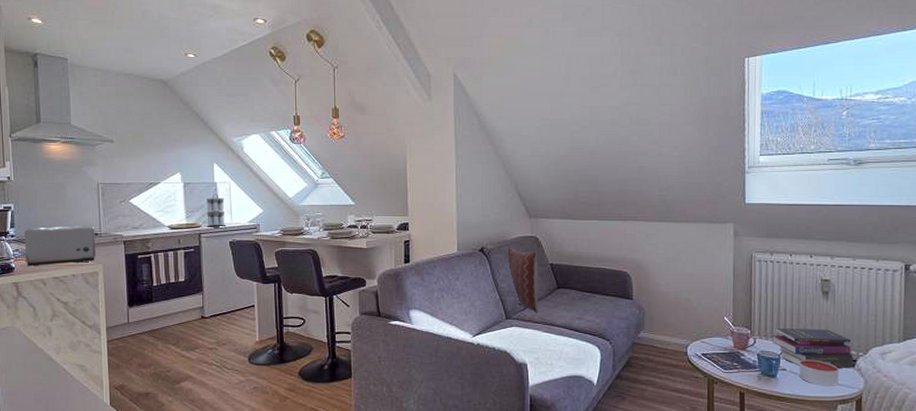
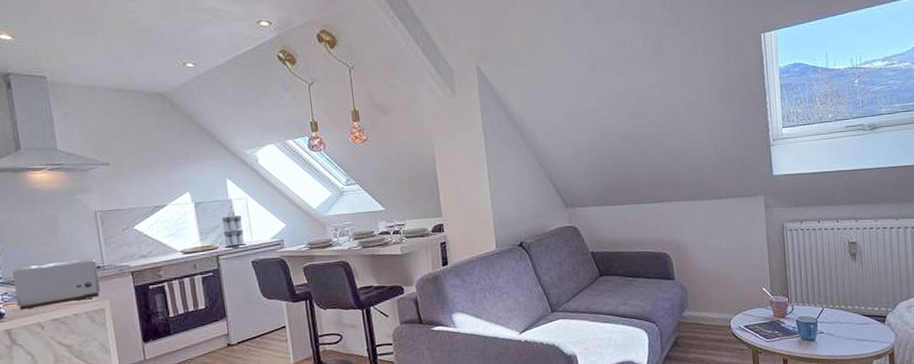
pillow: present [506,245,538,313] -> none [545,237,583,303]
books: present [772,328,853,368] -> none [809,289,884,328]
candle: present [799,359,839,387] -> none [835,319,872,345]

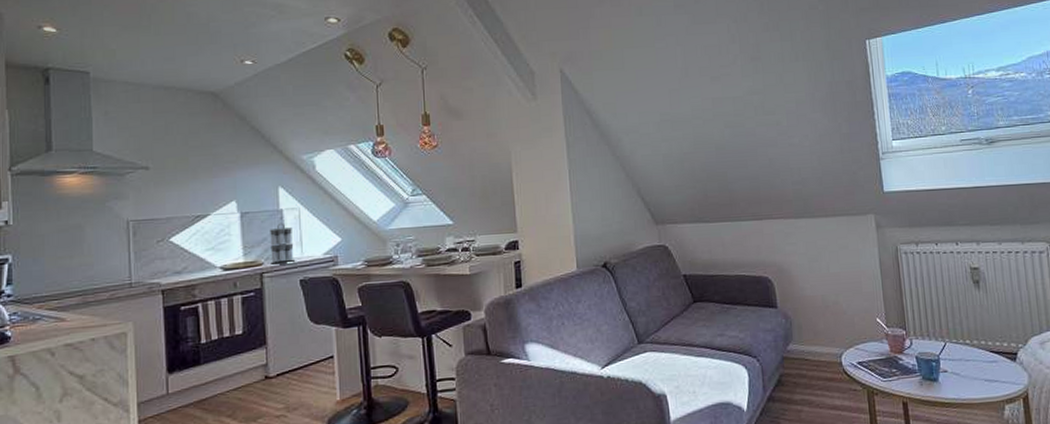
toaster: present [13,257,101,311] -> none [25,273,128,334]

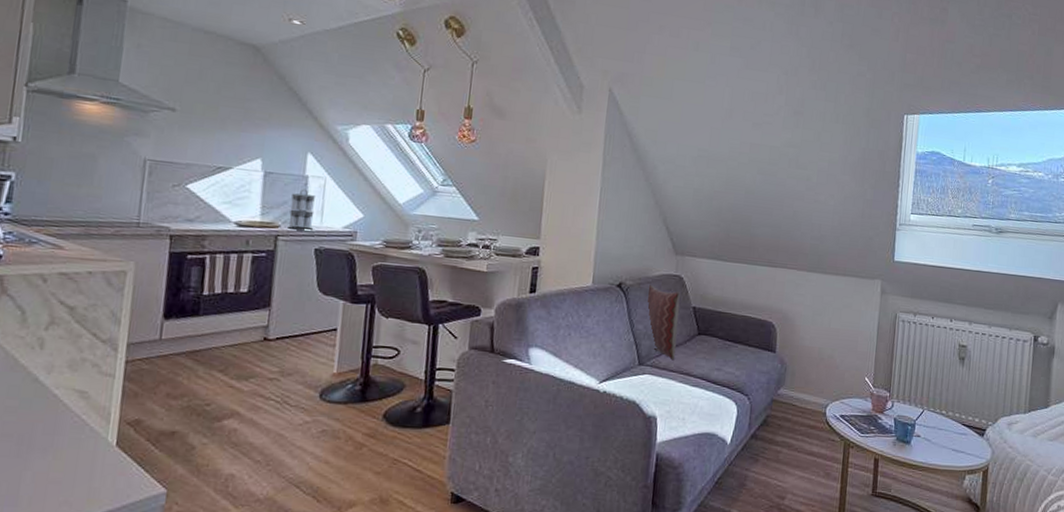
pillow: none [632,257,674,334] -> present [647,282,681,361]

